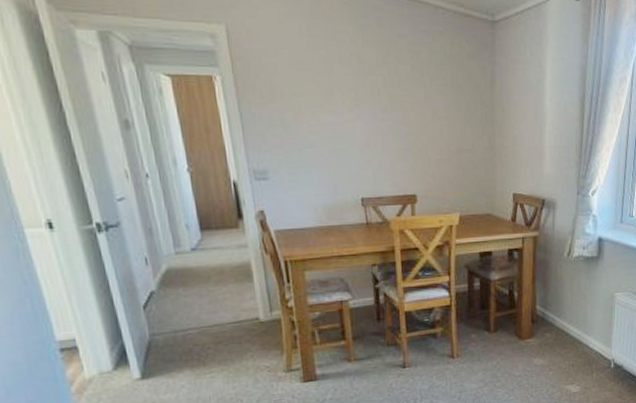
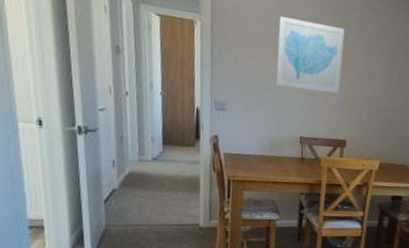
wall art: none [314,57,400,141] -> present [276,16,345,94]

